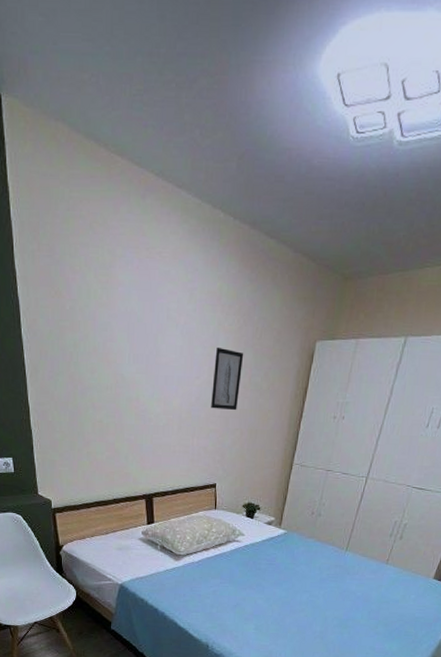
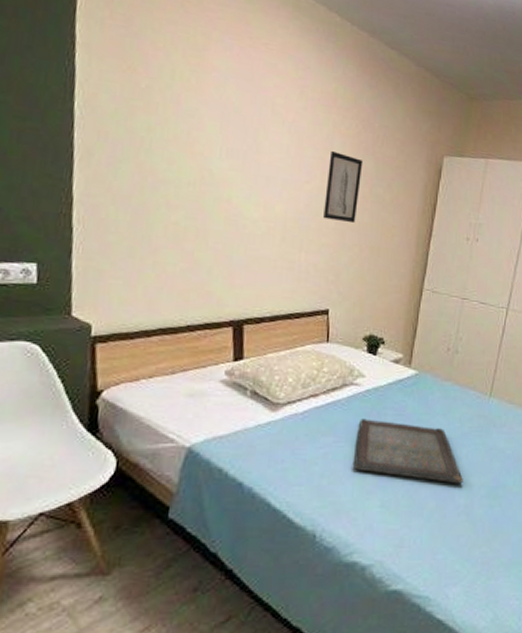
serving tray: none [235,566,320,616] -> present [354,418,463,484]

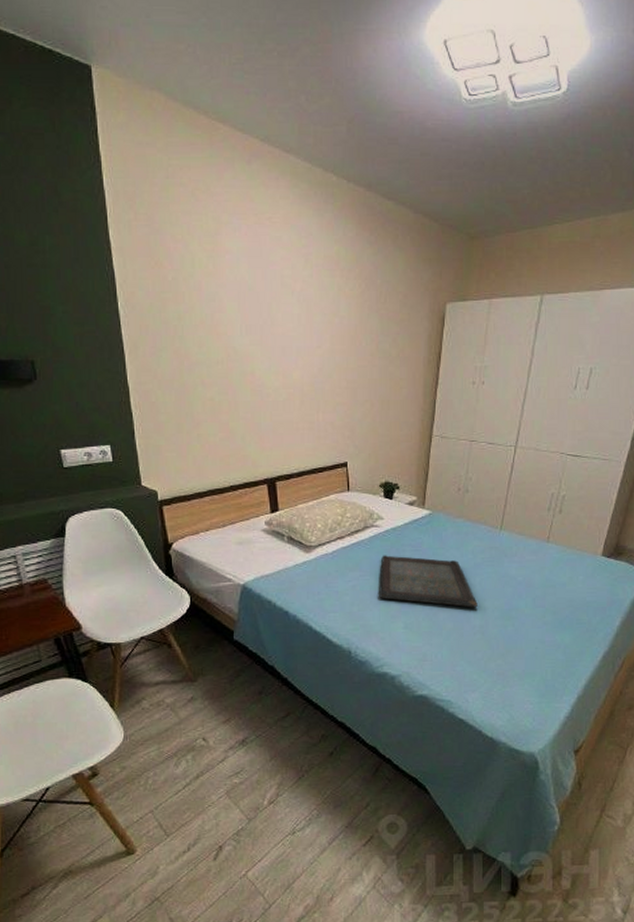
wall art: present [323,150,364,224] -> none [336,313,369,381]

